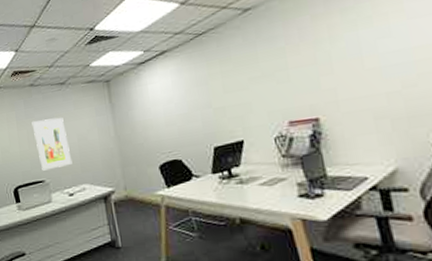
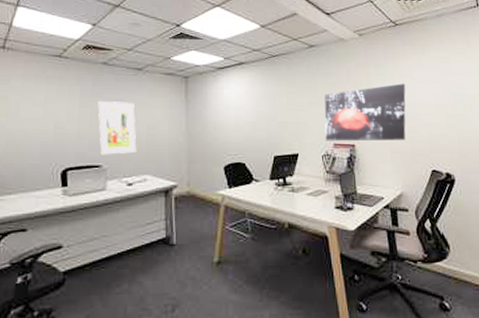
wall art: none [270,24,397,121] -> present [324,83,406,142]

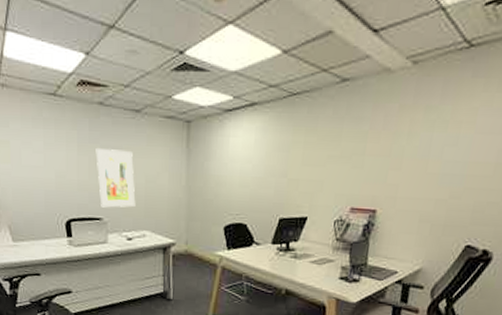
wall art: present [324,83,406,142] -> none [341,133,461,208]

